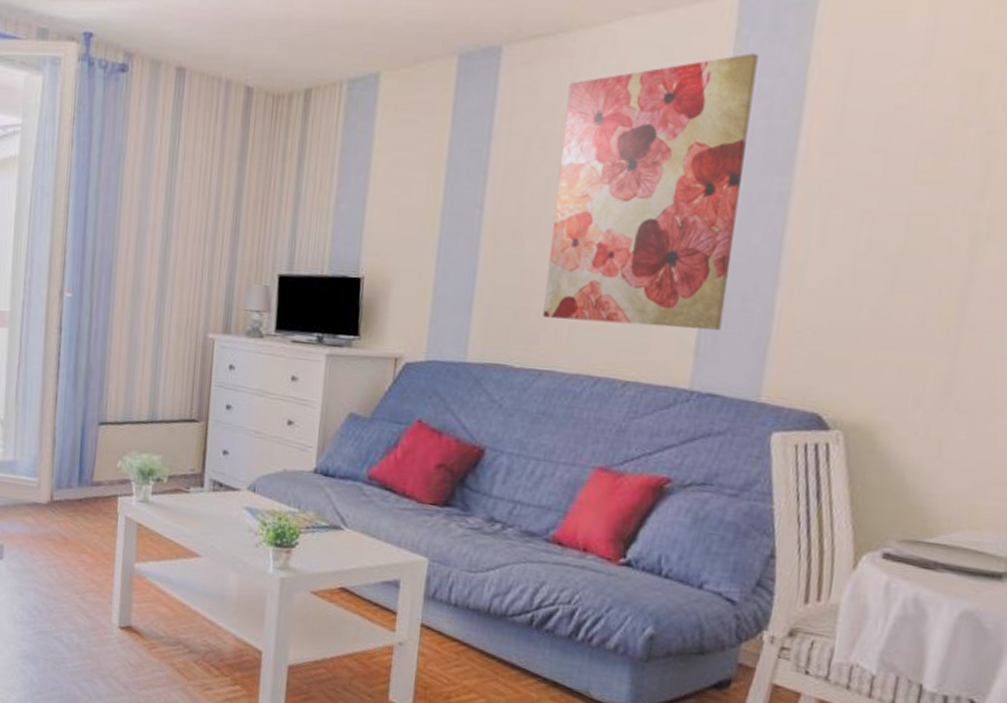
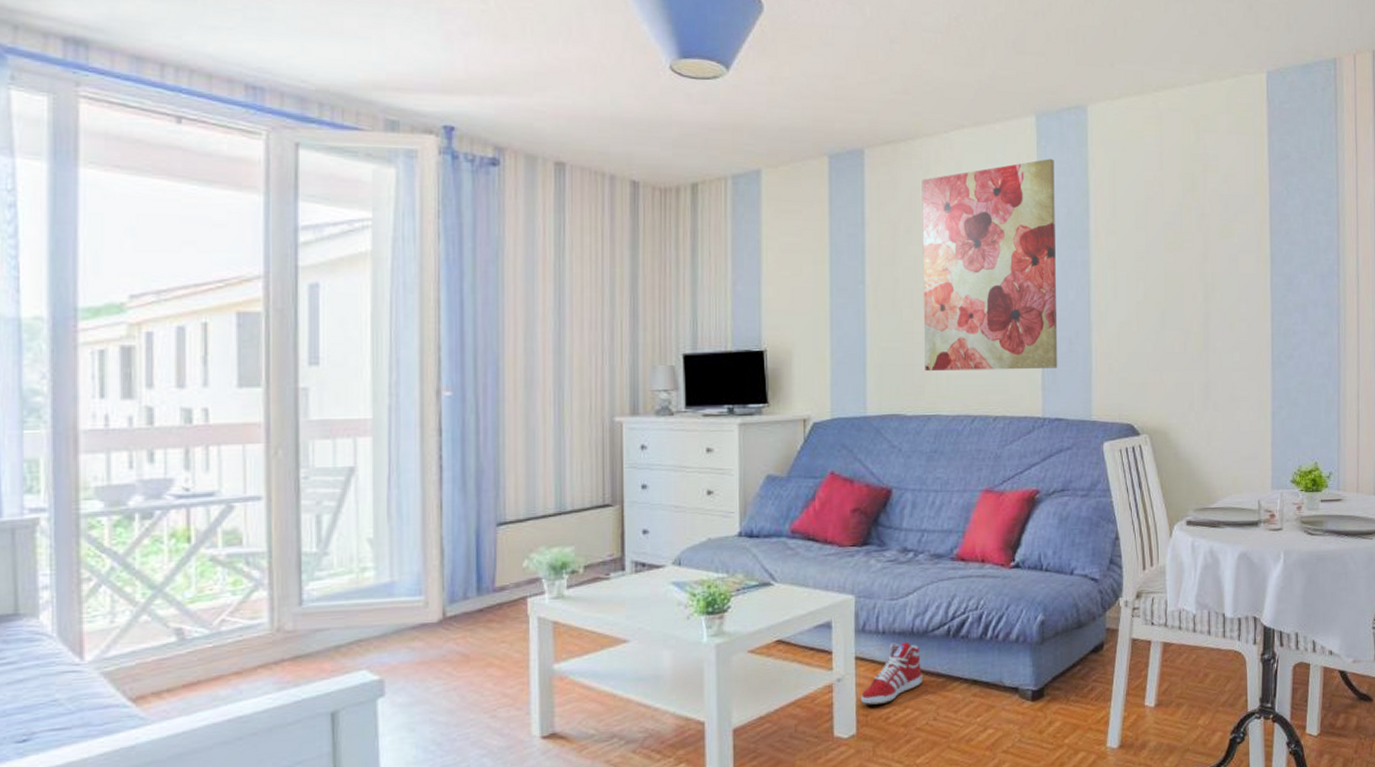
sneaker: none [421,618,495,682] -> present [861,642,922,705]

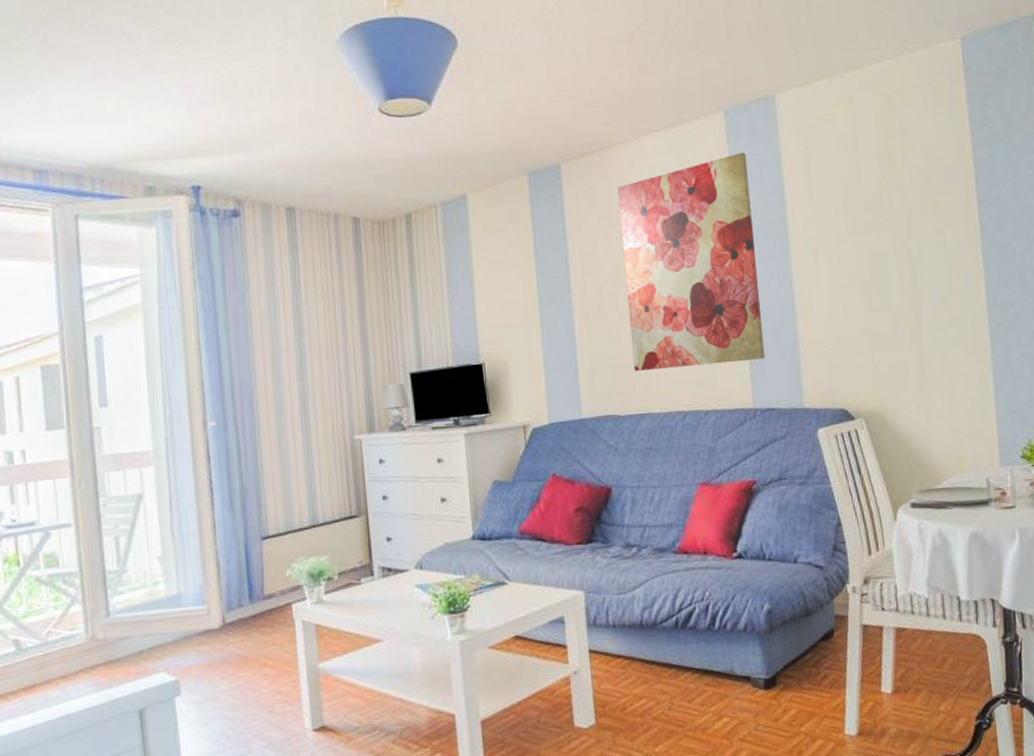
sneaker: present [861,642,922,705] -> none [597,634,655,696]

